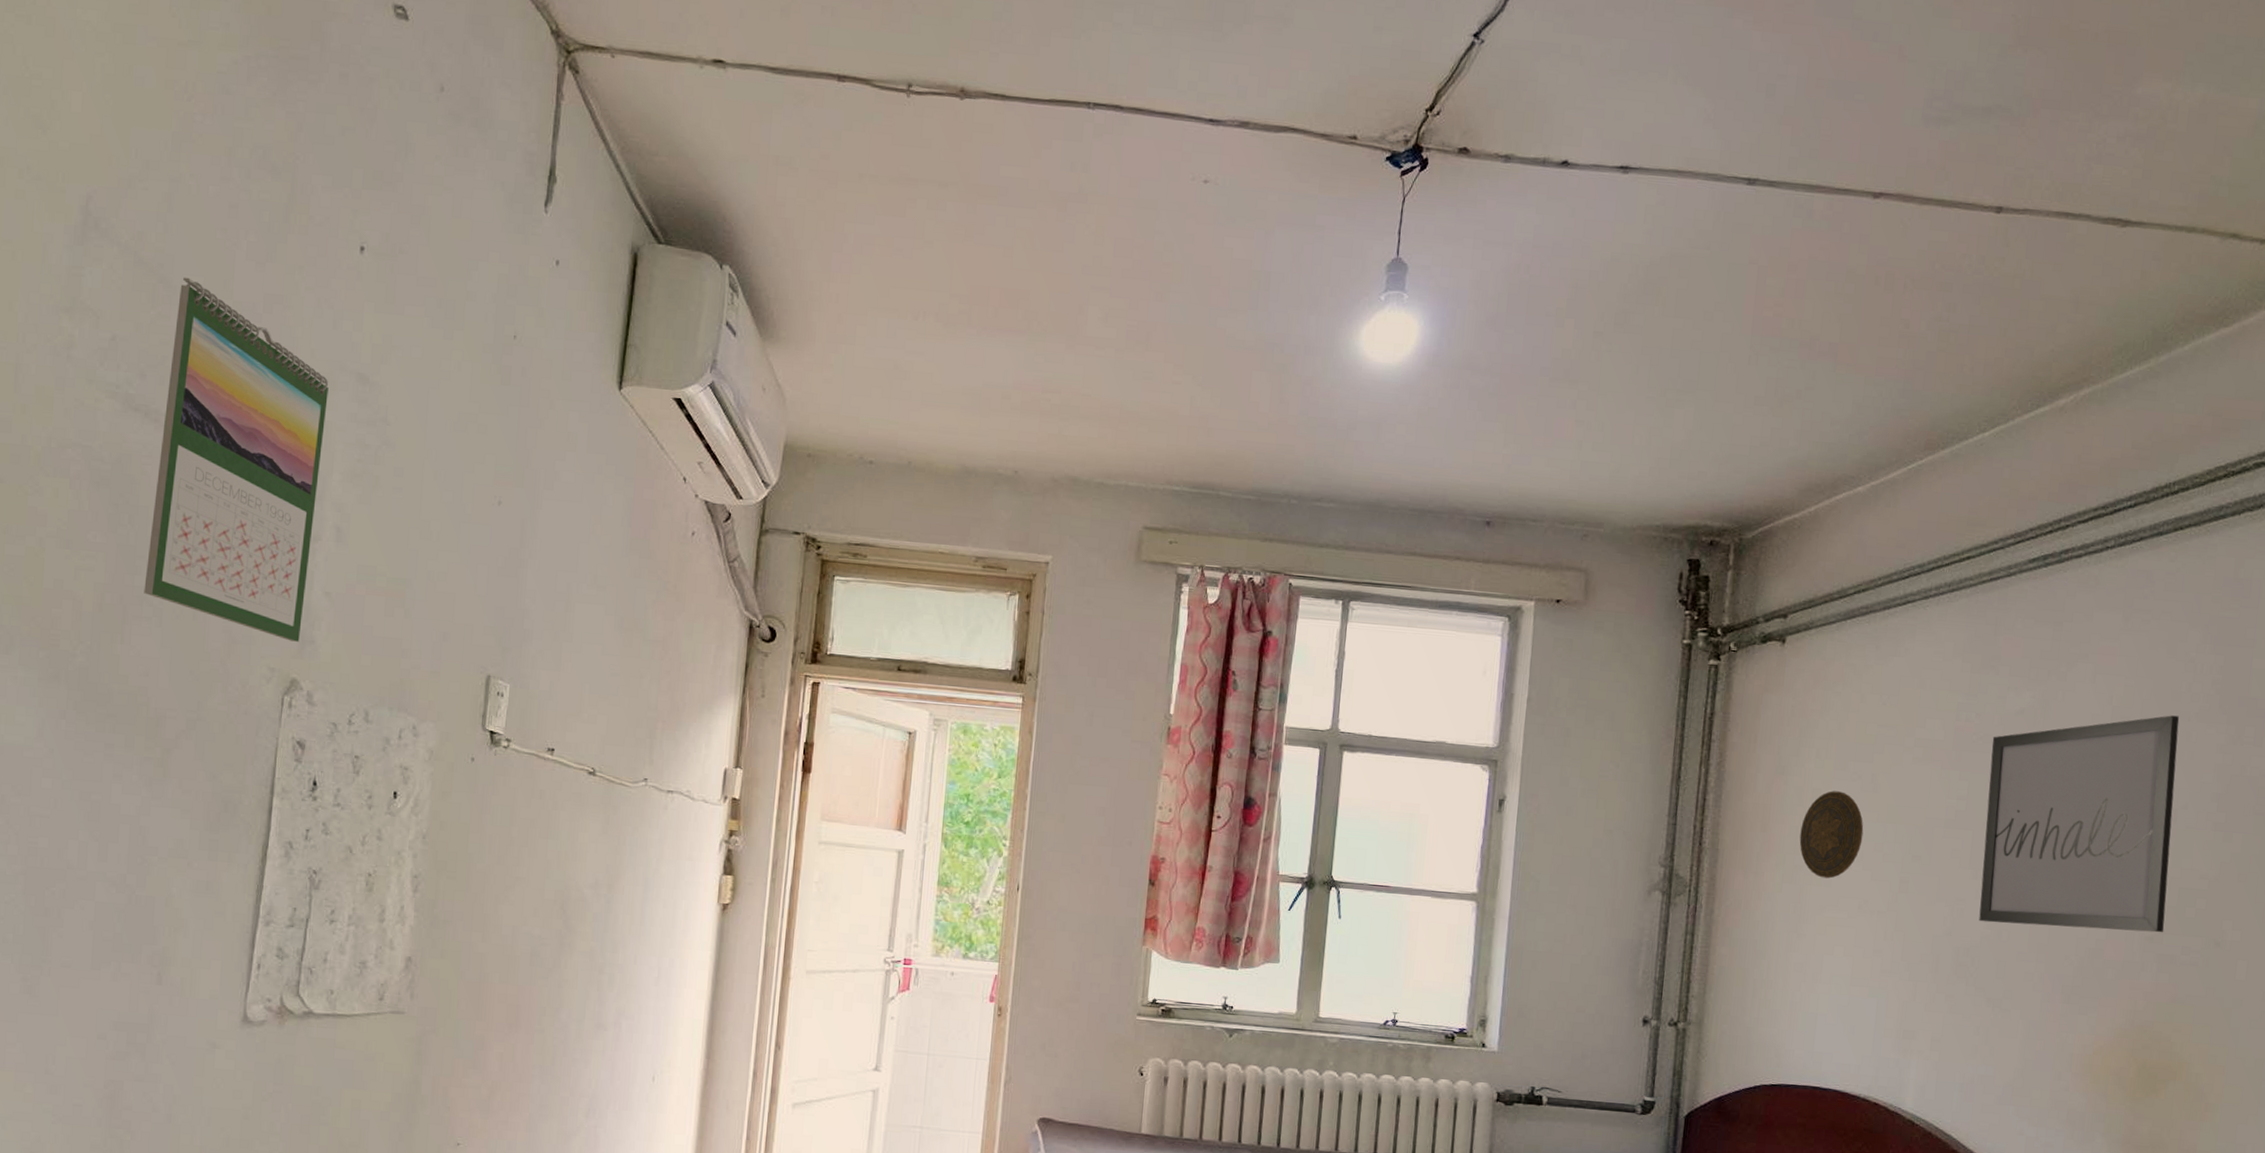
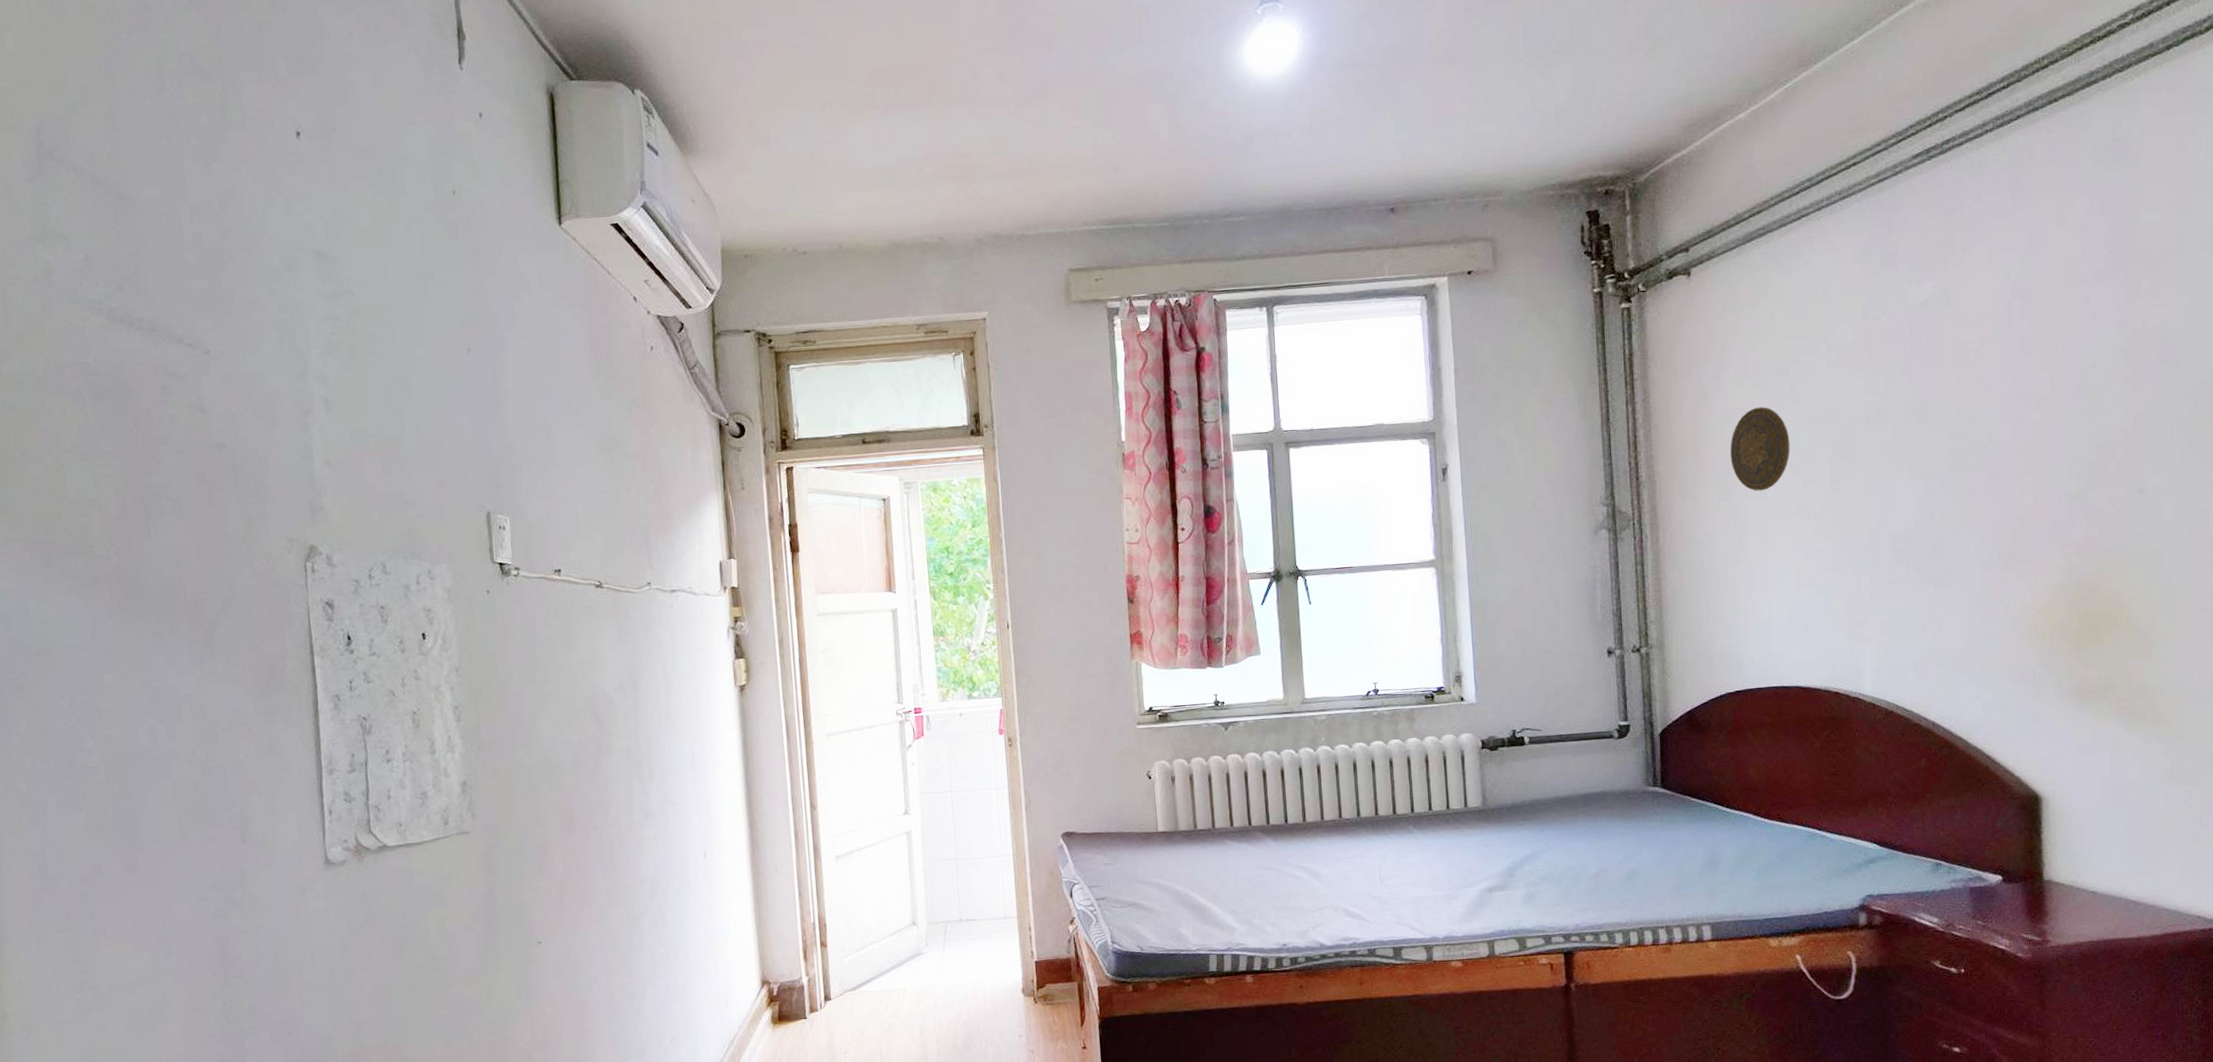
calendar: present [144,277,329,642] -> none [138,189,310,512]
wall art: present [1979,715,2180,933] -> none [1900,281,2089,507]

